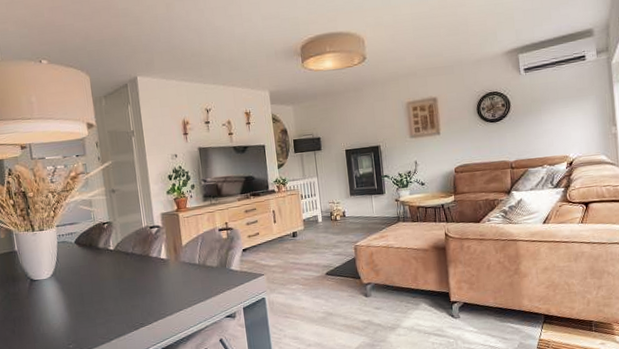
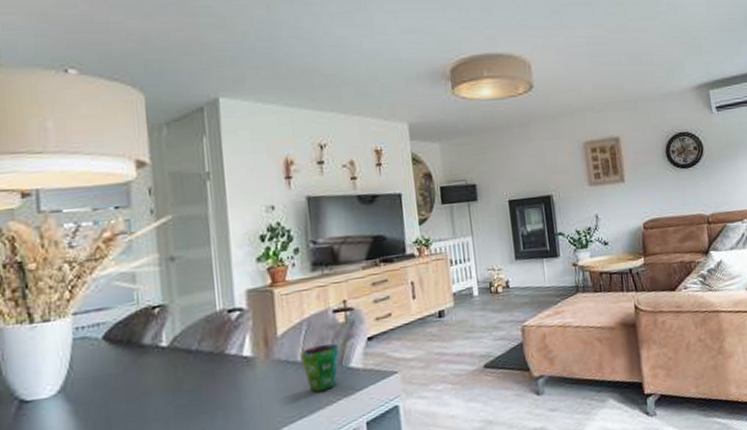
cup: none [198,252,224,285] -> present [300,343,340,392]

